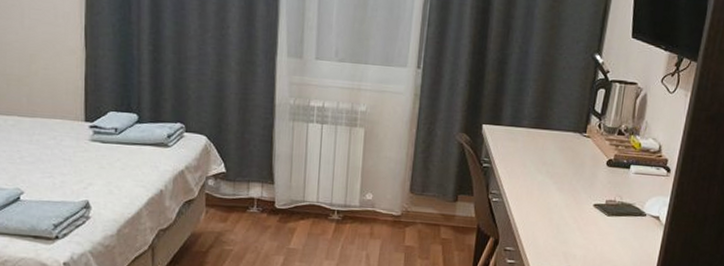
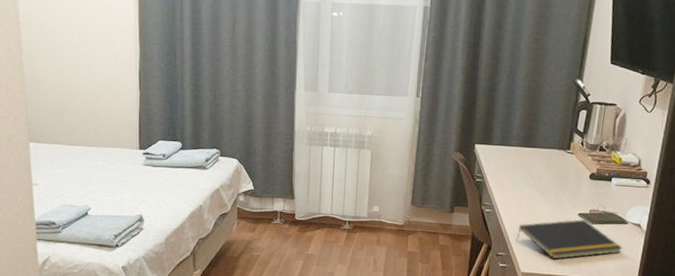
notepad: none [525,210,640,255] -> present [516,218,623,260]

